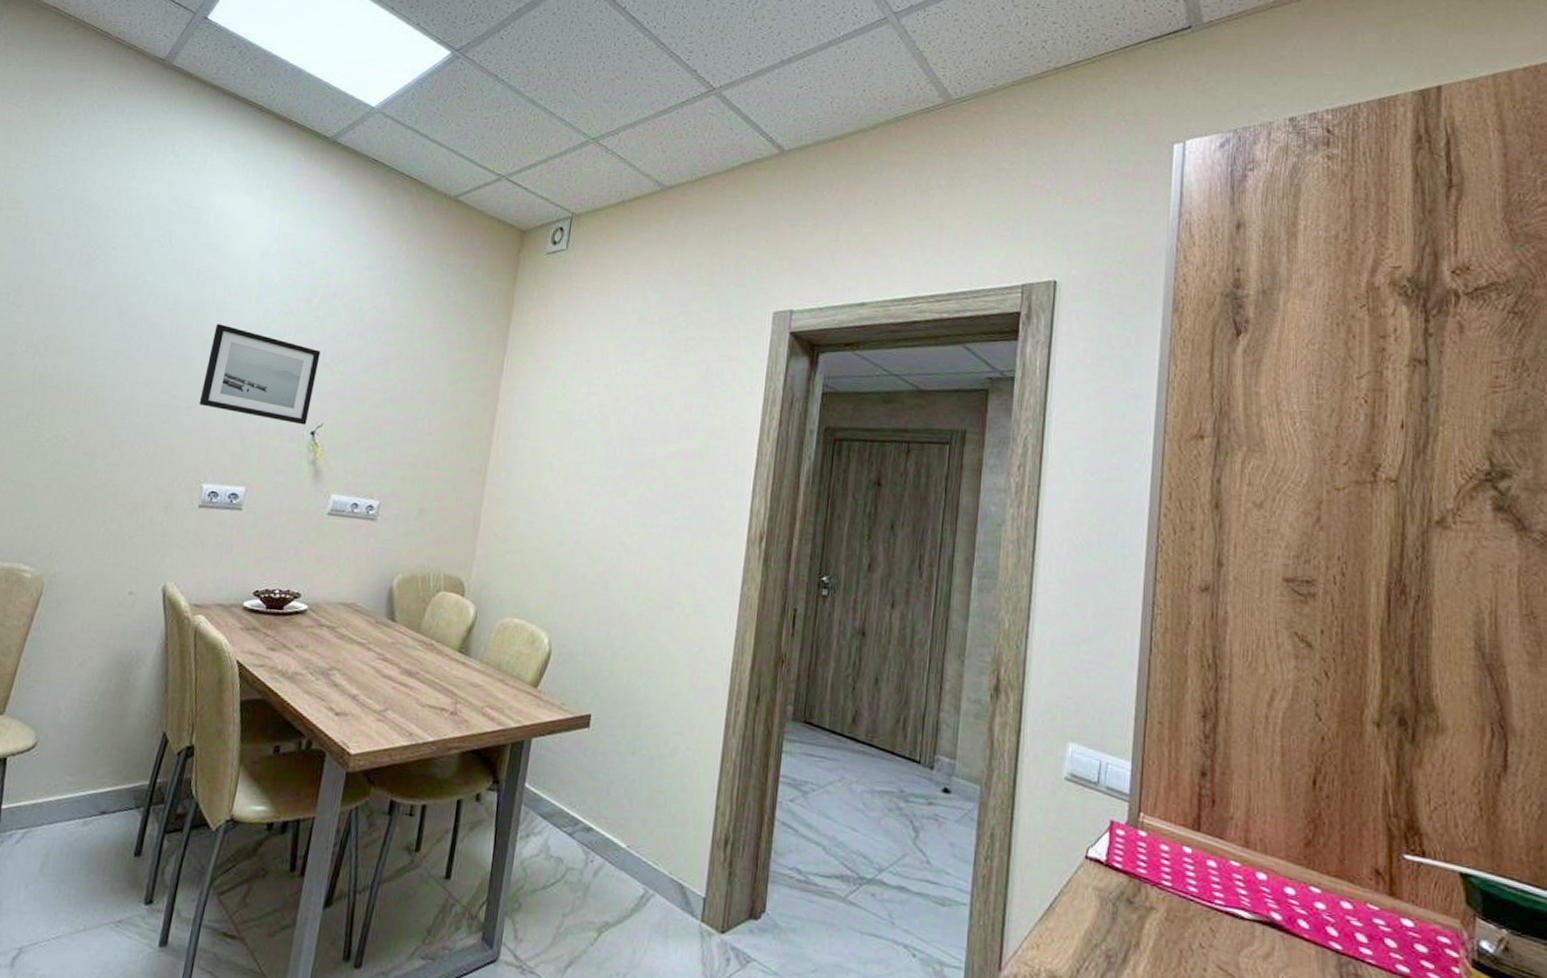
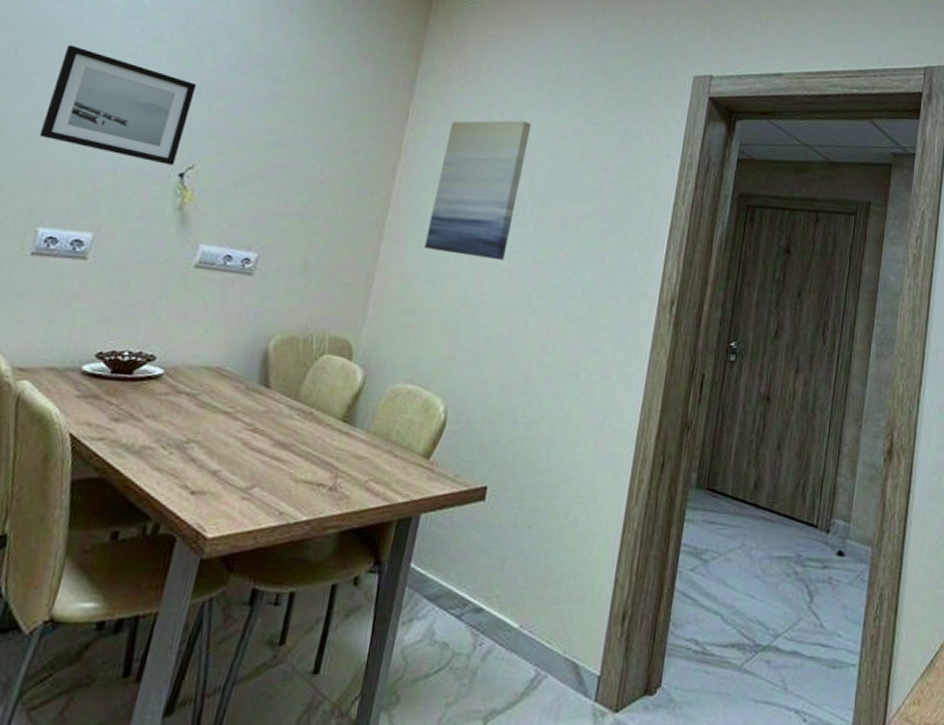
wall art: none [523,366,617,501] -> present [424,120,531,260]

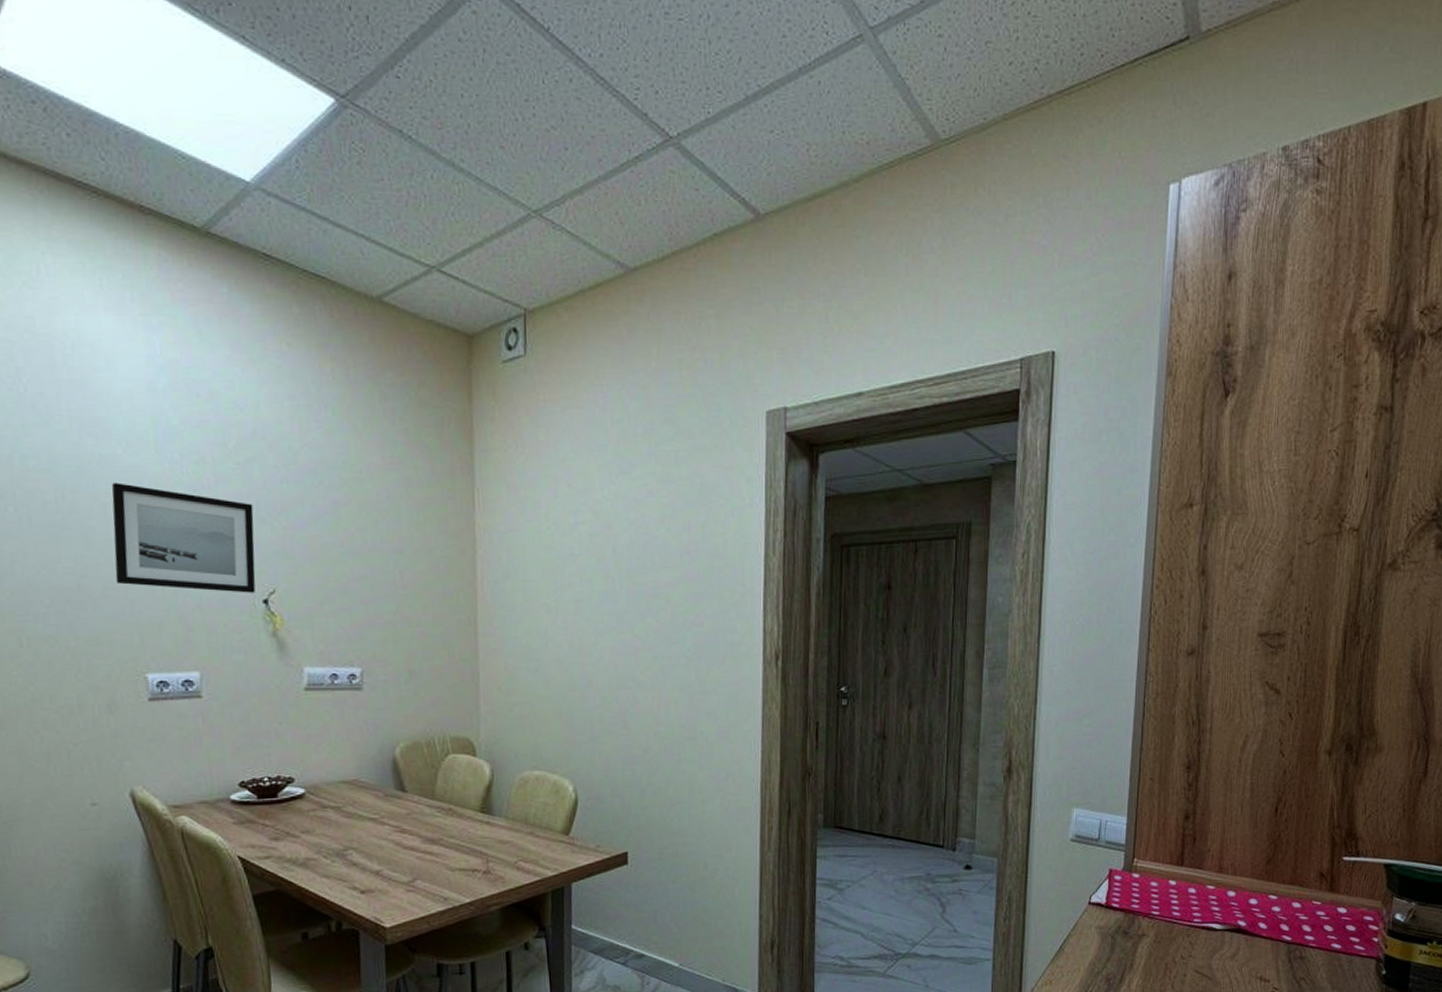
wall art: present [424,120,531,260] -> none [520,490,604,640]

